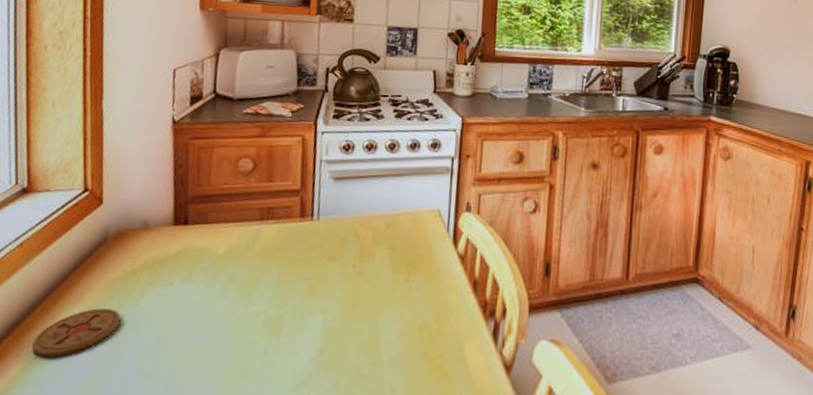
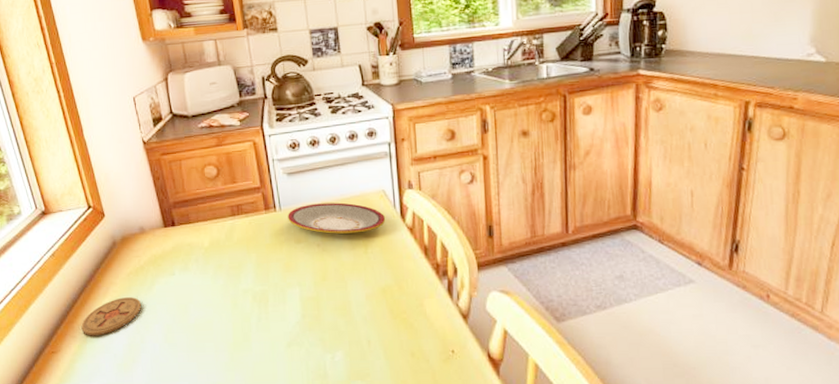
plate: none [325,216,436,256] -> present [288,202,386,234]

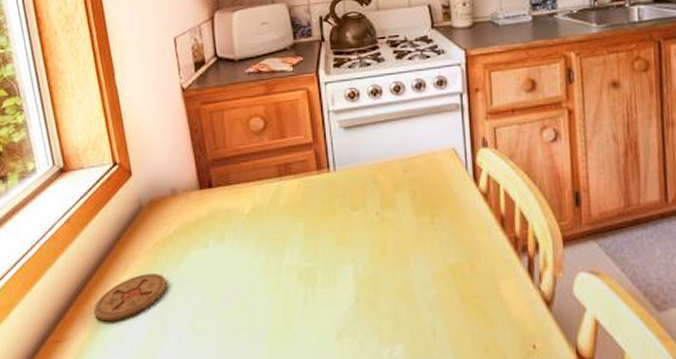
plate: present [288,202,386,234] -> none [343,162,456,200]

